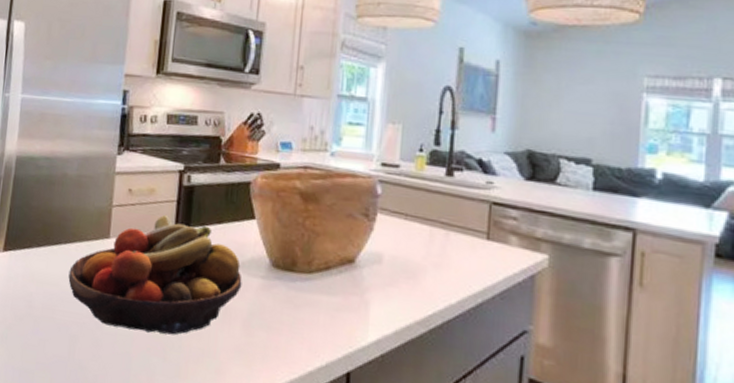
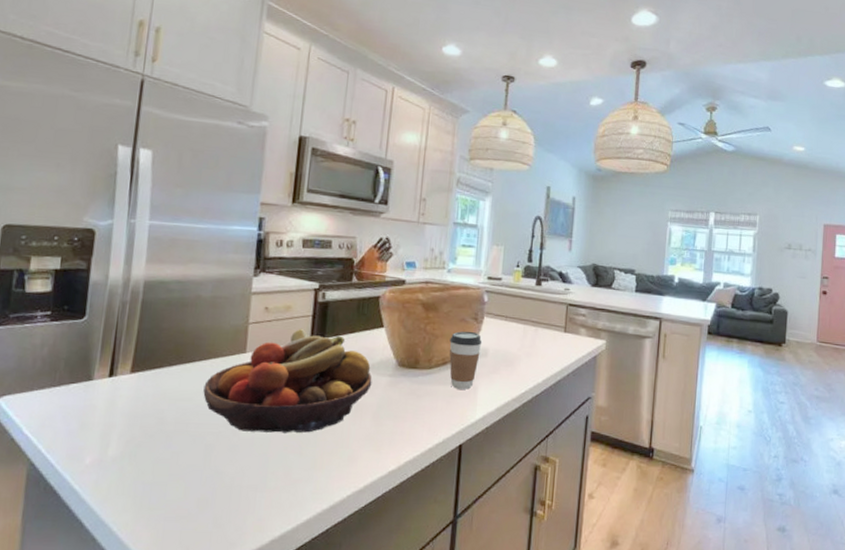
coffee cup: none [333,229,375,304] -> present [449,331,482,390]

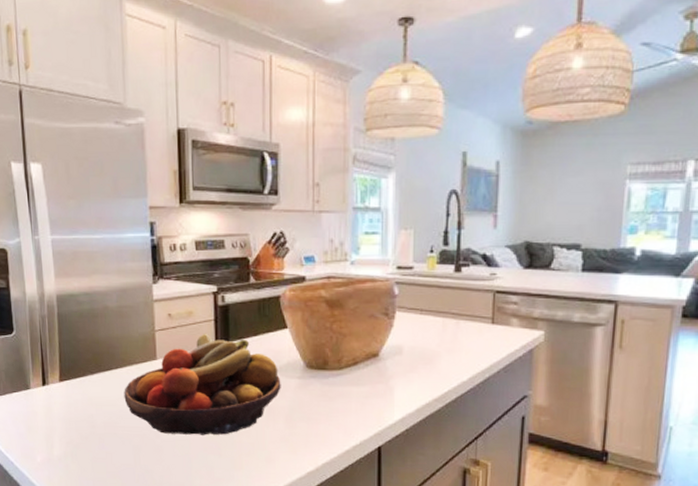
coffee cup: present [449,331,482,390] -> none [359,327,396,390]

